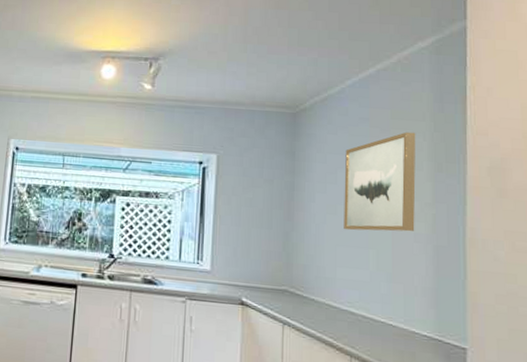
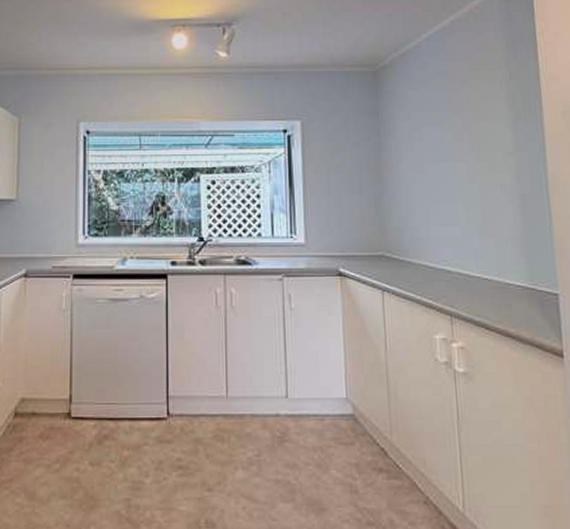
wall art: present [344,131,416,232] -> none [427,82,501,188]

